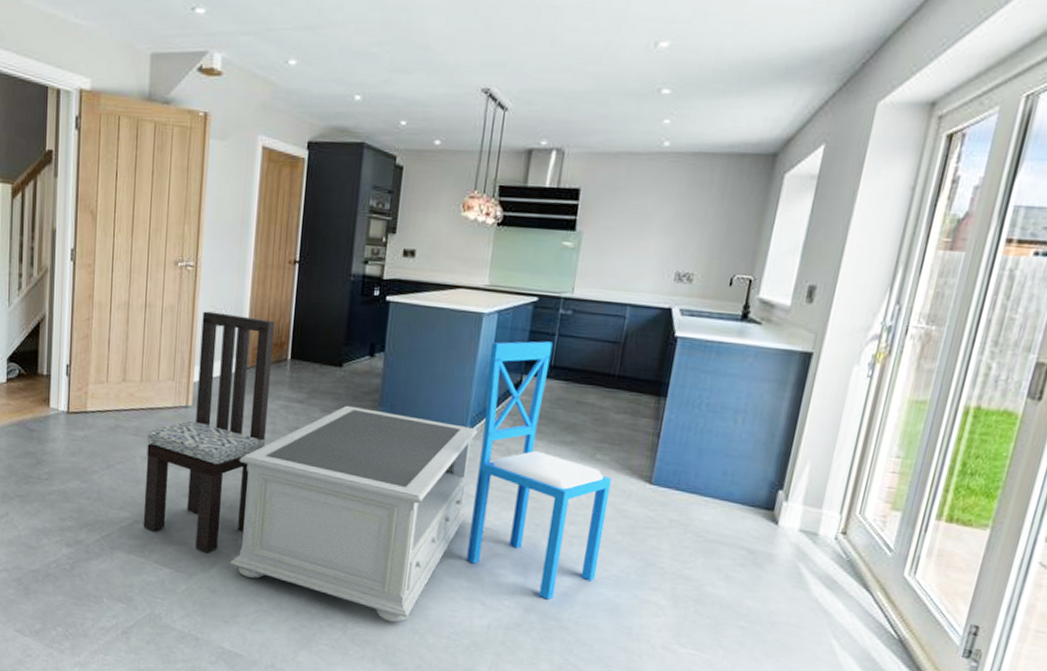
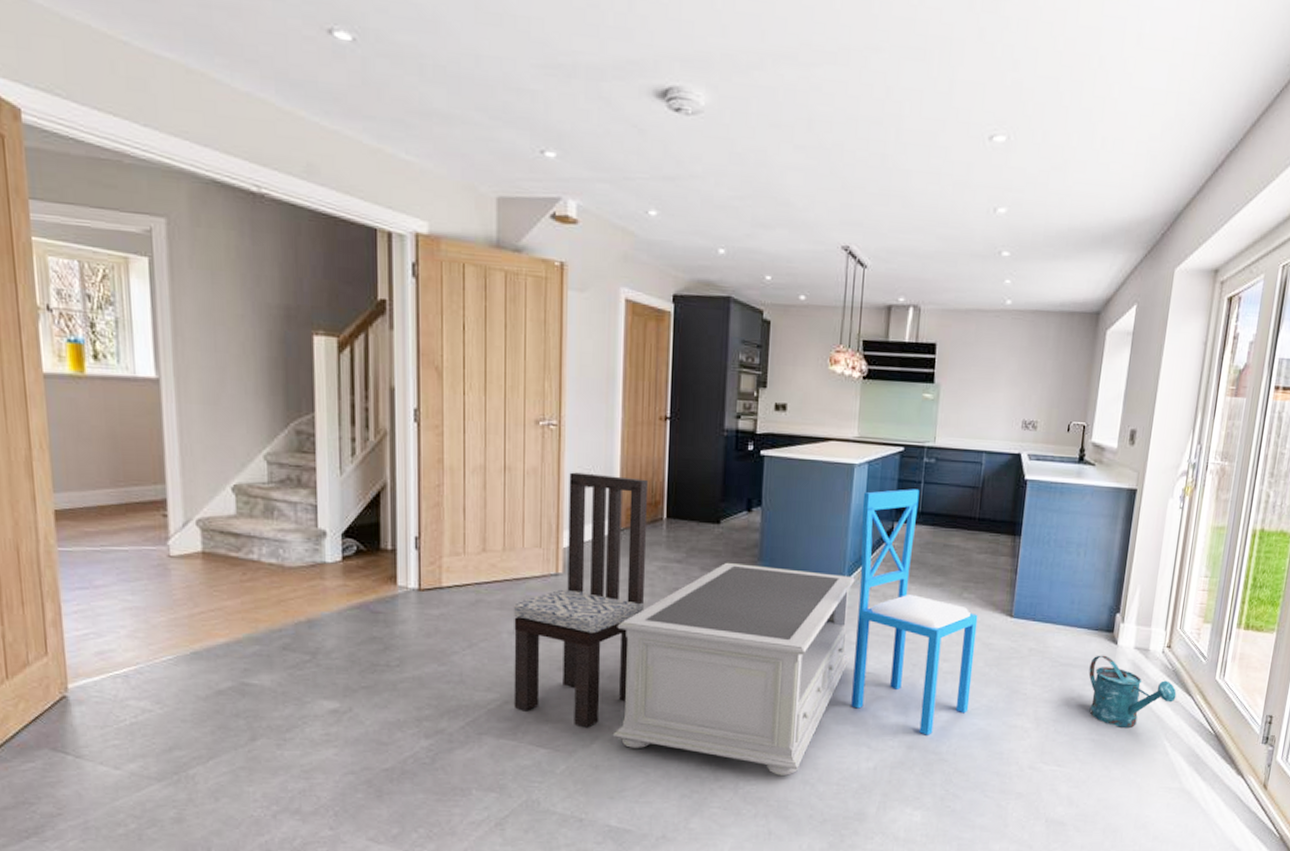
watering can: none [738,534,851,619] -> present [1088,655,1177,727]

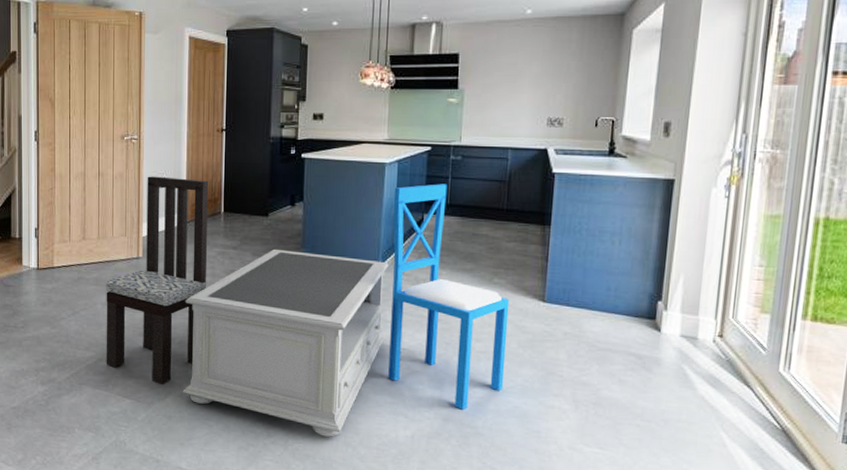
watering can: present [1088,655,1177,727] -> none [630,341,733,416]

